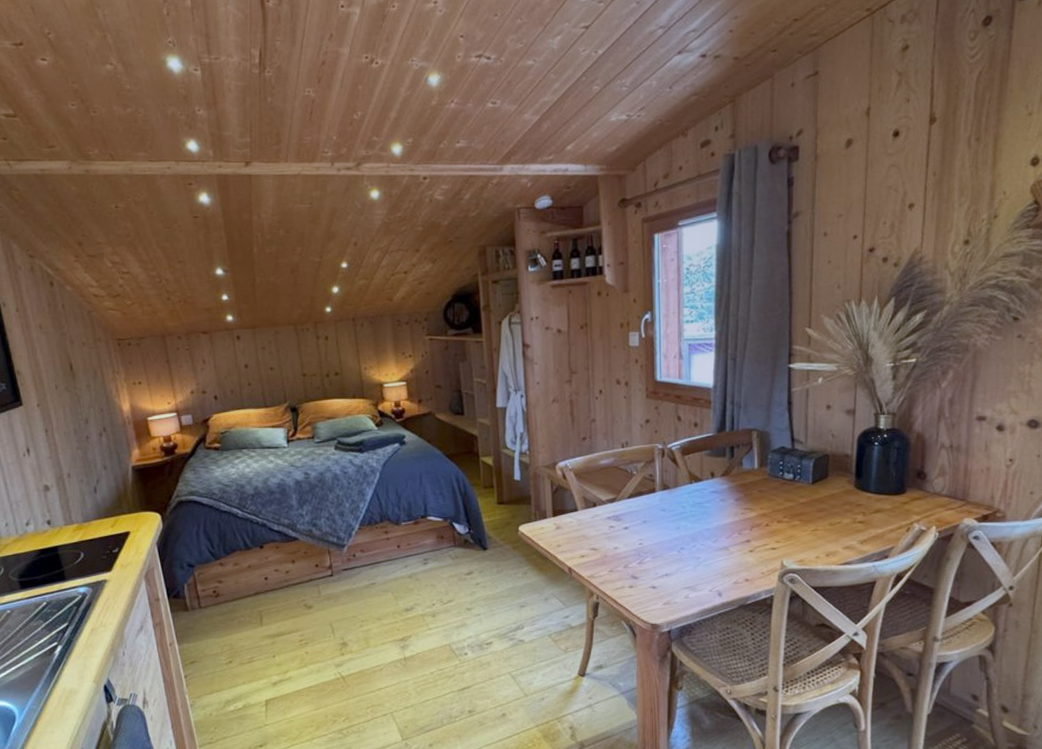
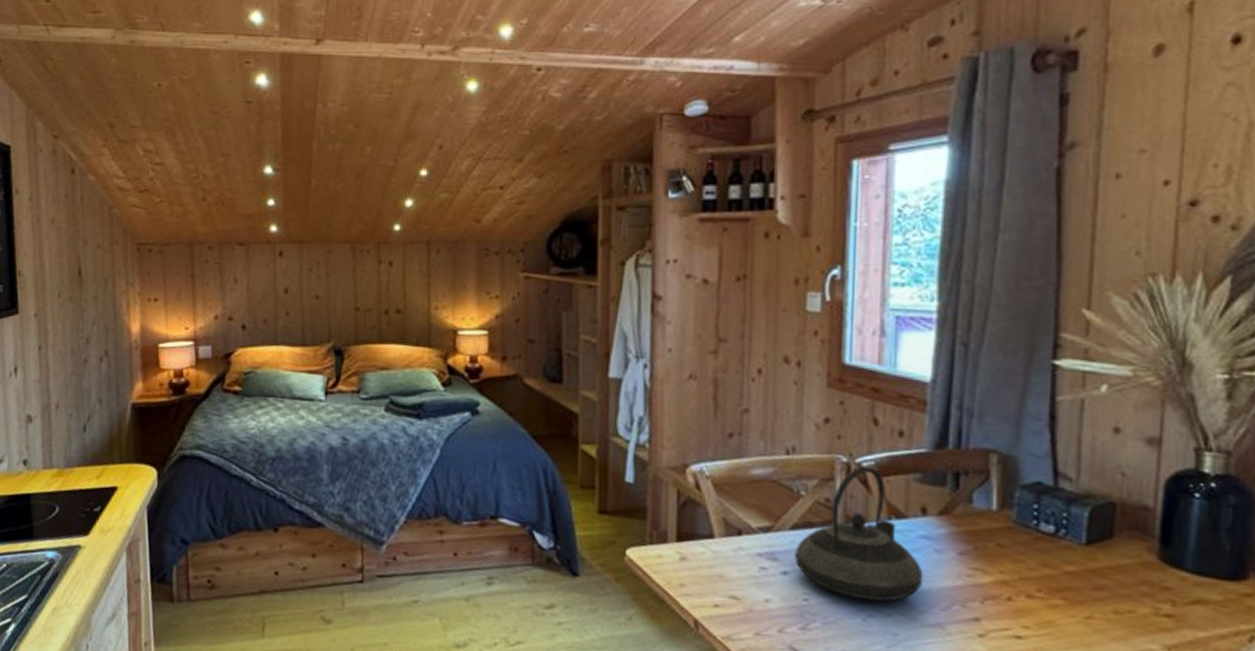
teapot: none [632,449,714,539] -> present [794,465,924,602]

